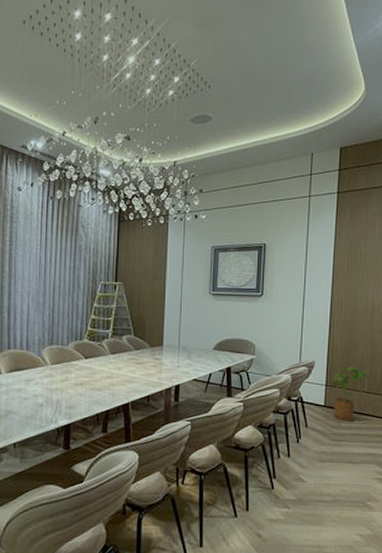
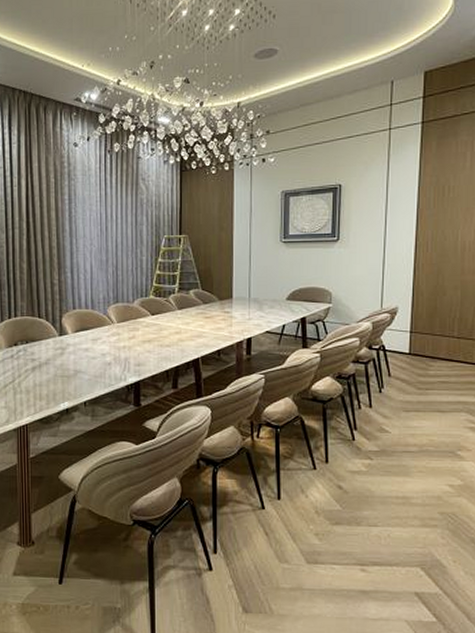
house plant: present [331,367,371,421] -> none [417,311,462,369]

